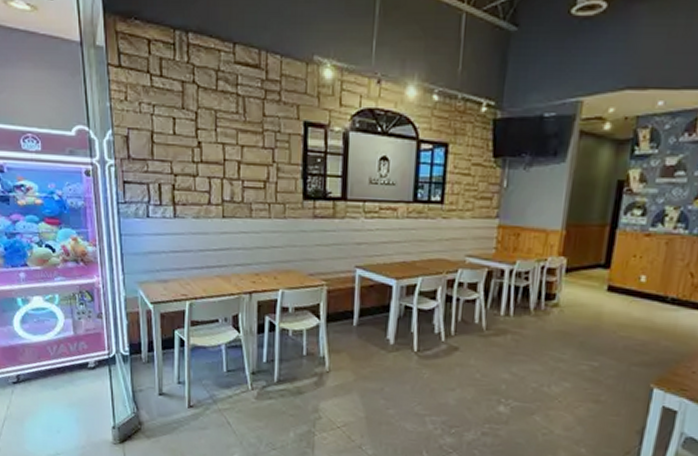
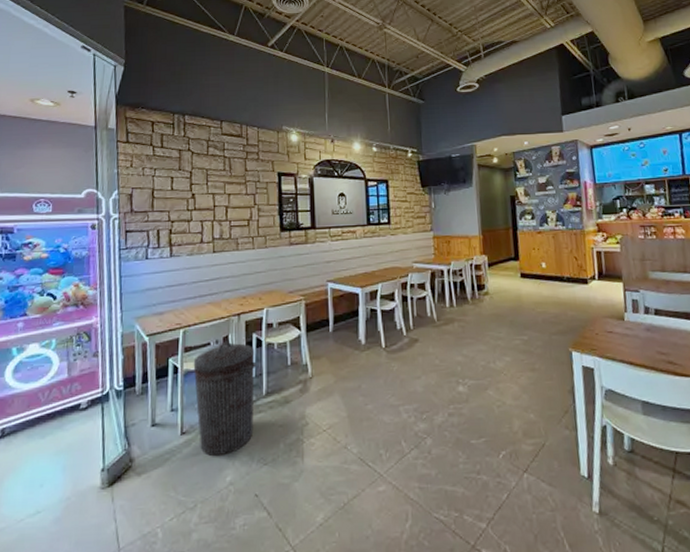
trash can: none [200,320,268,434] -> present [193,341,256,457]

